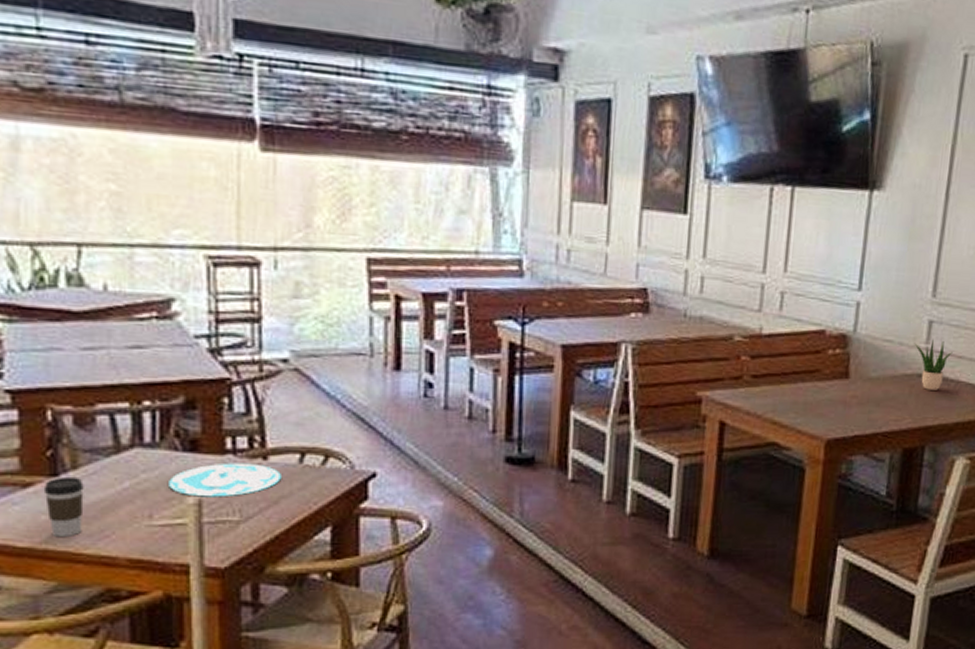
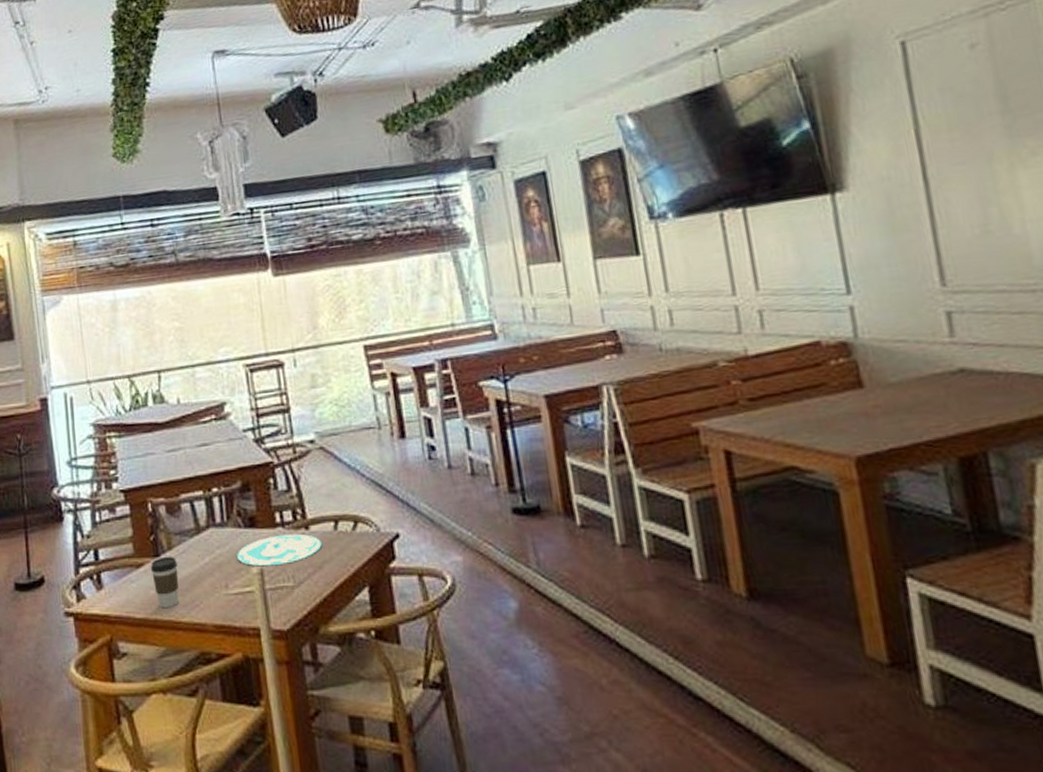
potted plant: present [914,339,953,390] -> none [934,331,989,388]

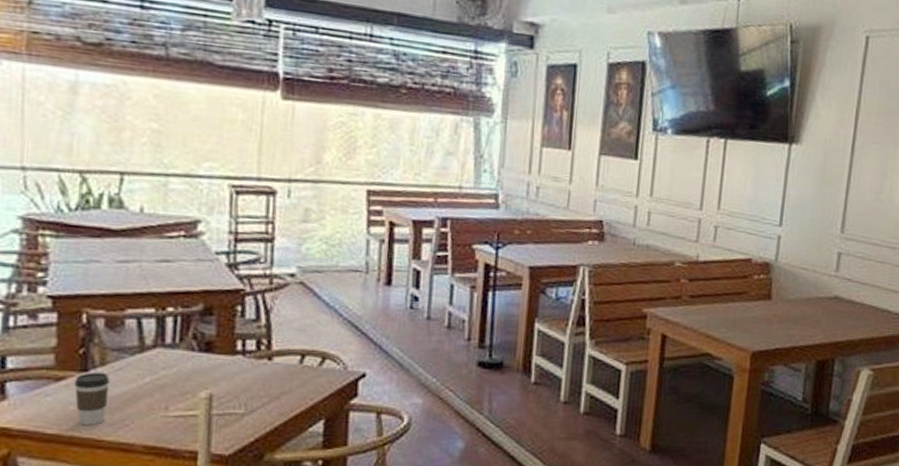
plate: present [237,533,322,567] -> none [184,362,283,393]

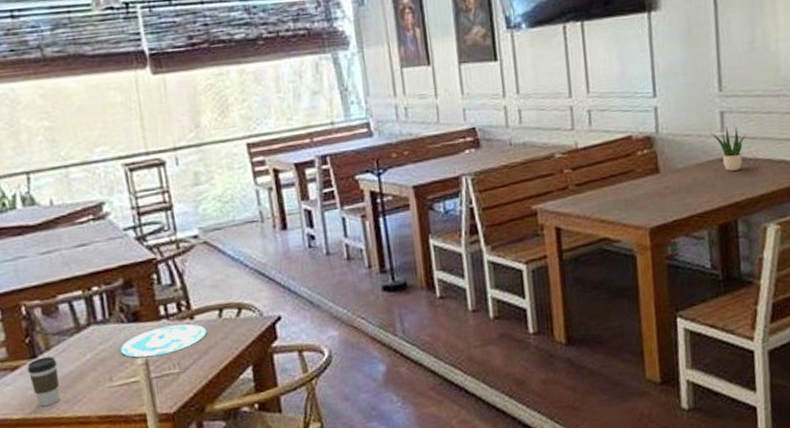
plate: none [184,362,283,393] -> present [120,323,207,358]
potted plant: none [826,268,858,311] -> present [711,127,746,171]

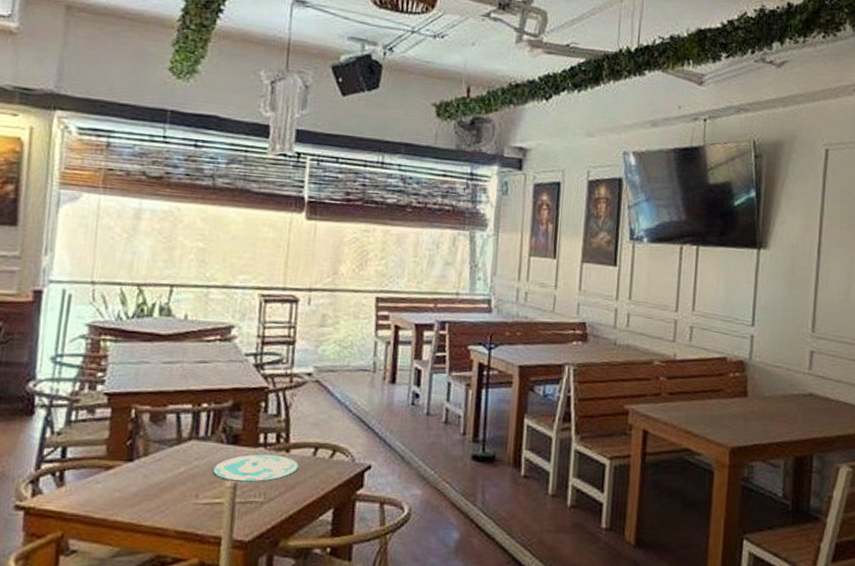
coffee cup: present [26,356,61,407] -> none [120,461,151,512]
potted plant: present [711,127,746,171] -> none [799,366,831,408]

